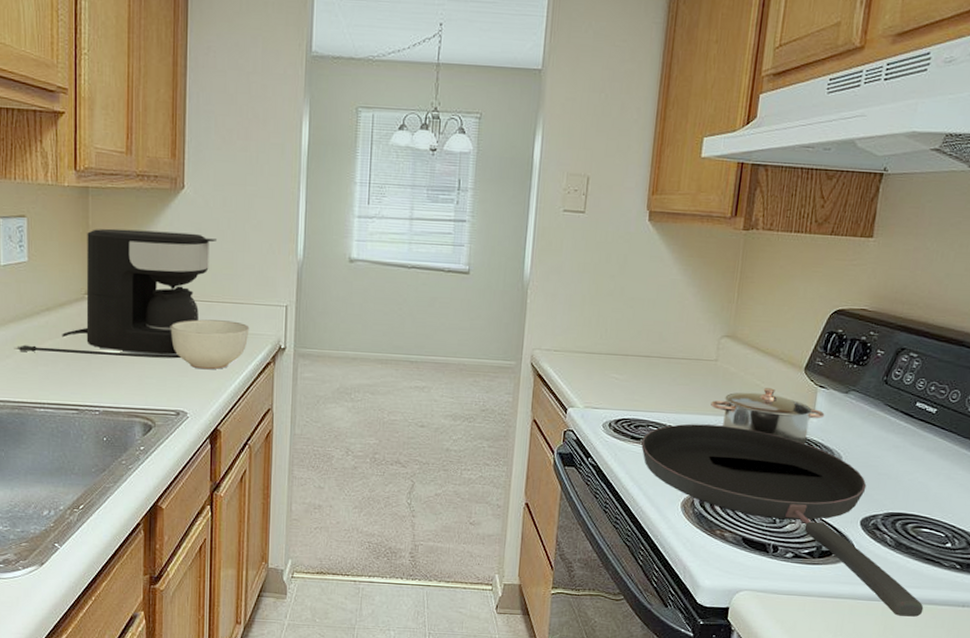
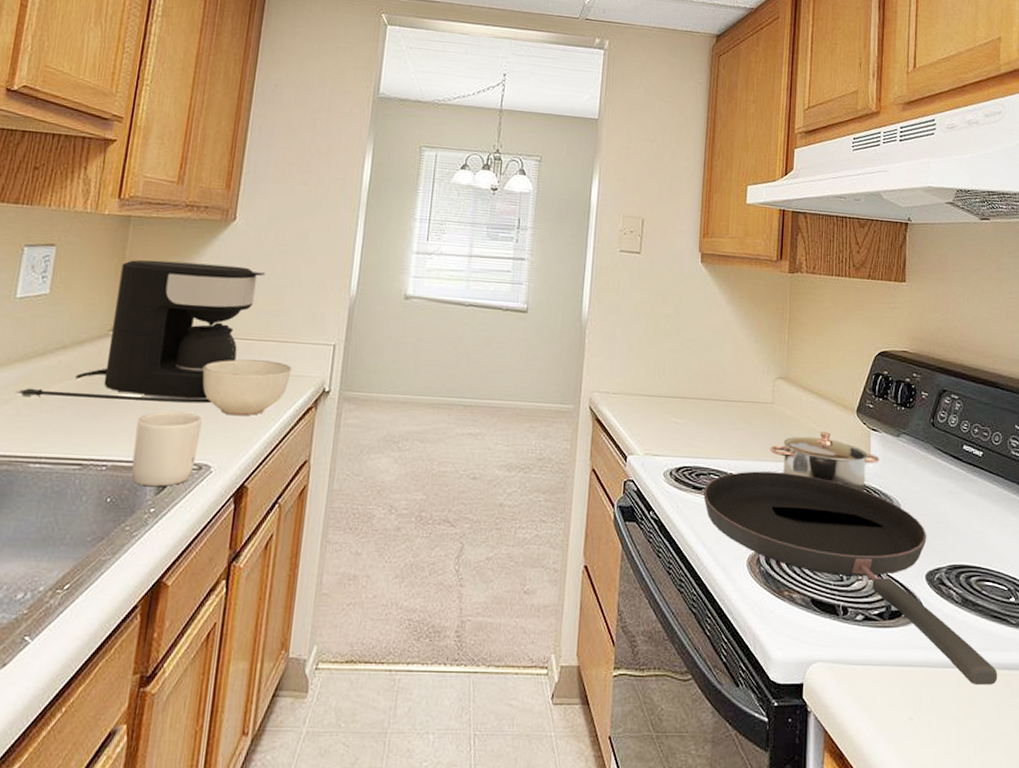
mug: none [120,365,175,429] -> present [131,411,202,487]

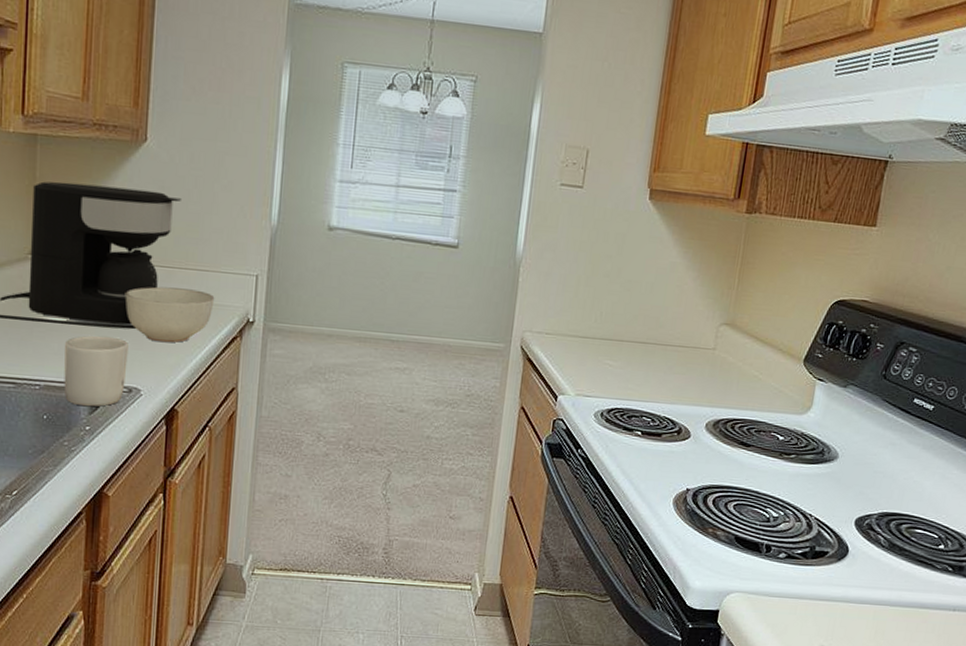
frying pan: present [703,471,998,685] -> none [634,415,915,621]
cooking pot: present [770,431,880,492] -> none [707,379,823,440]

